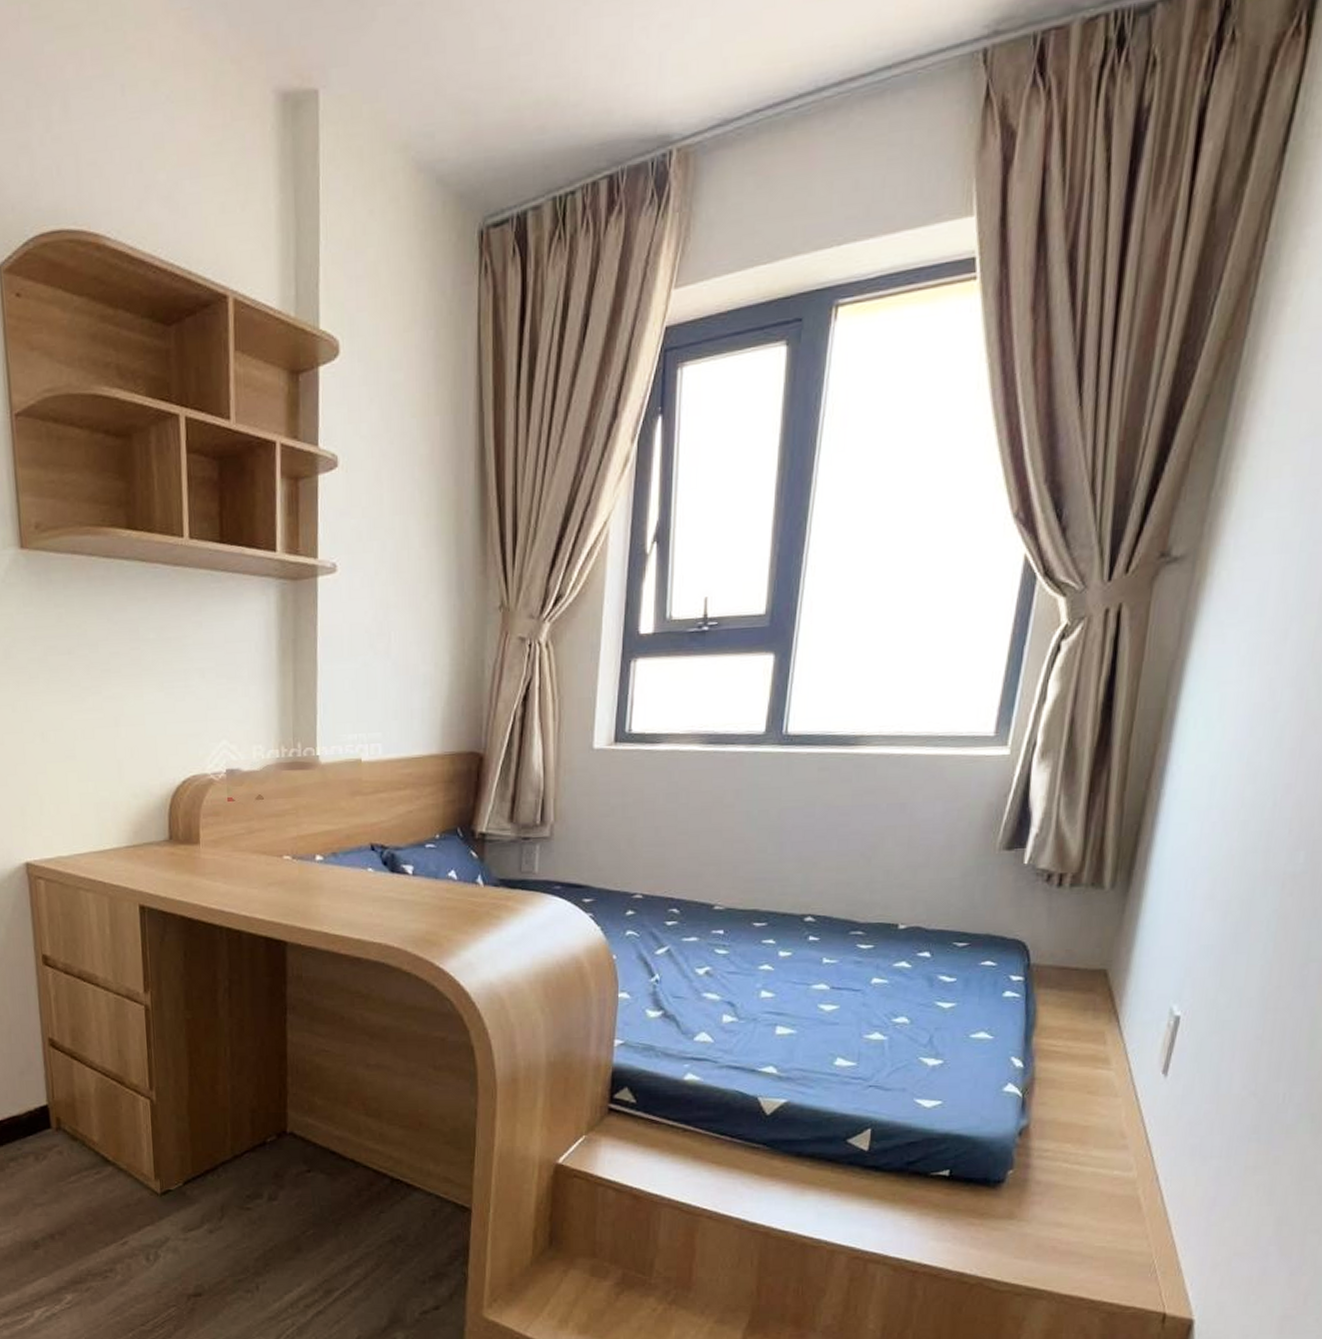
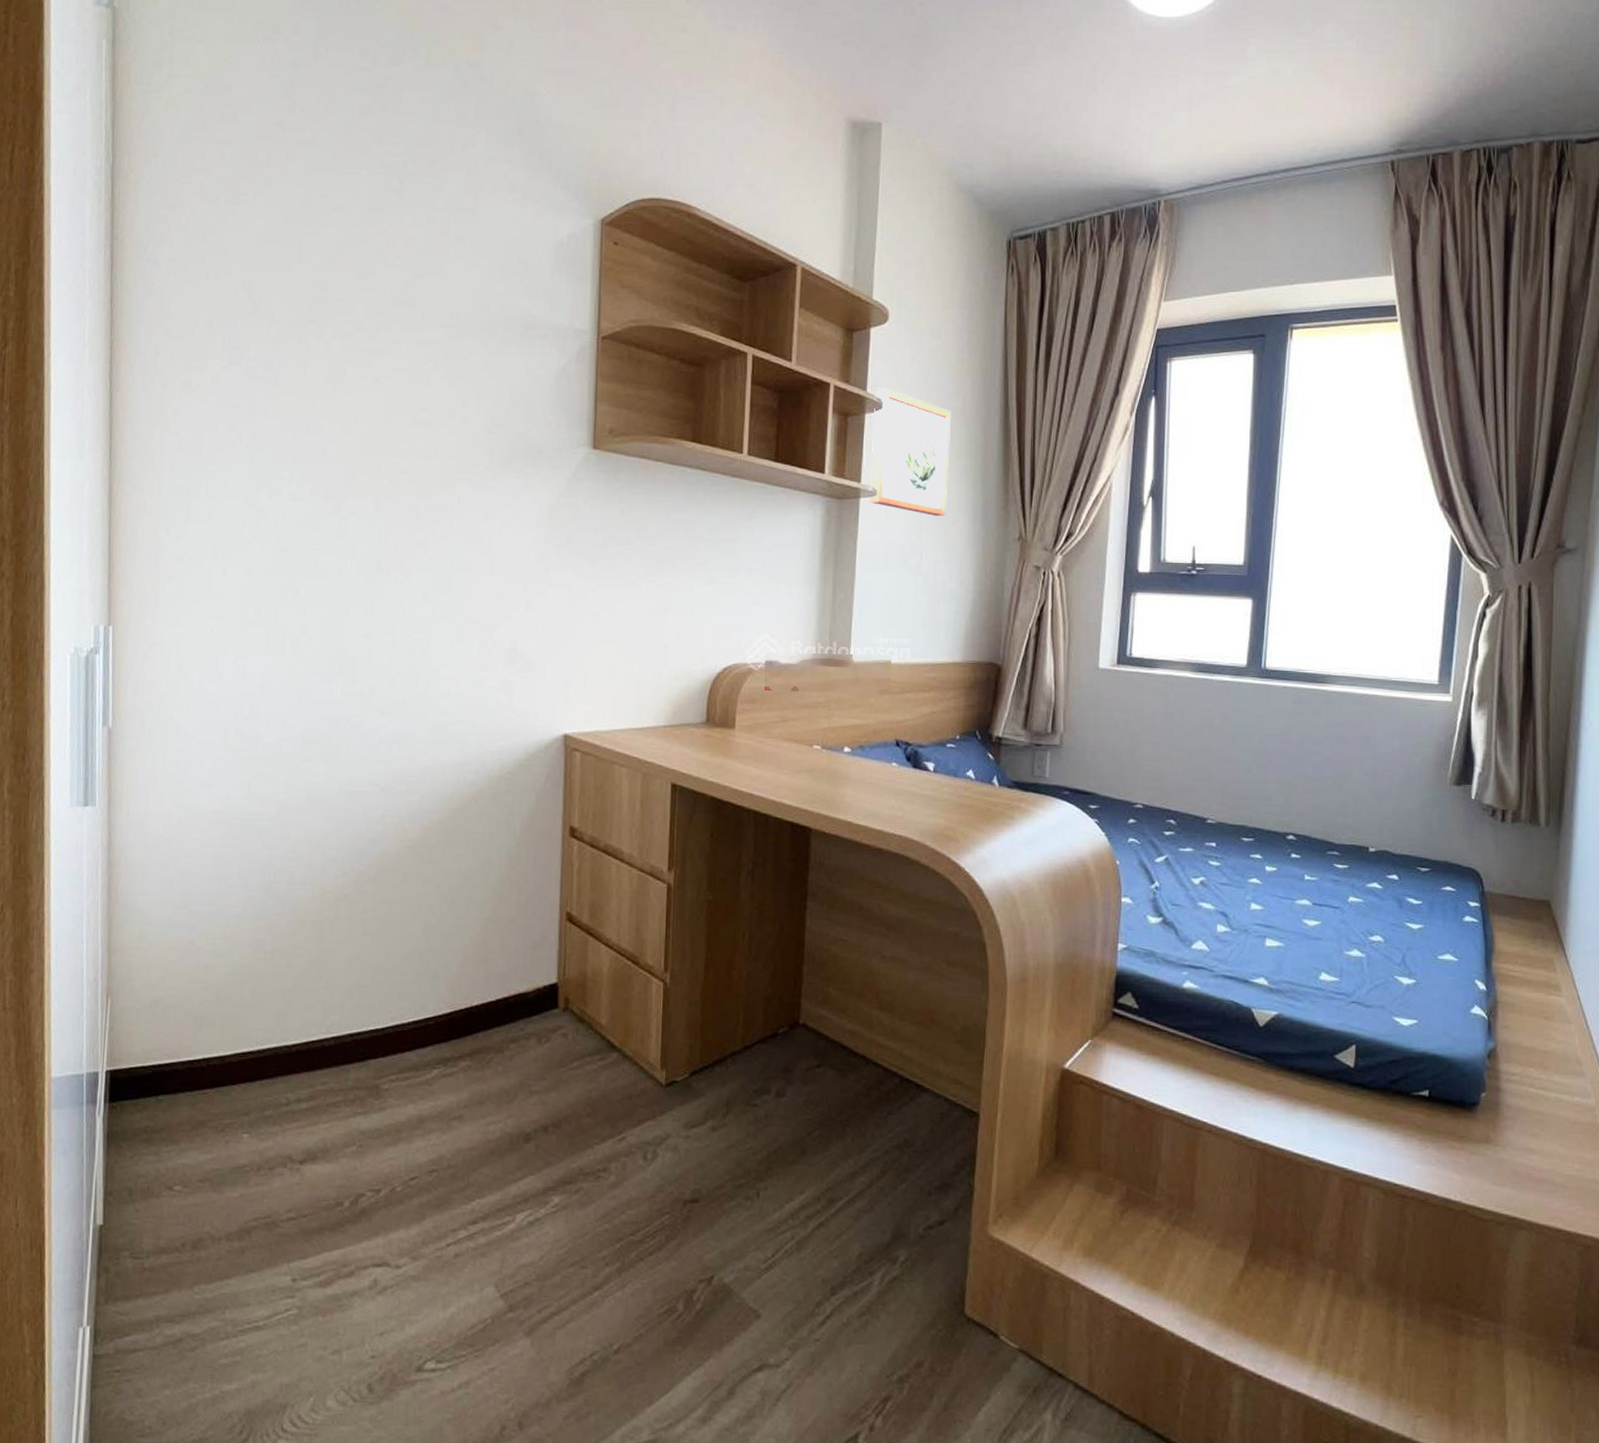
wall art: none [327,439,418,590] -> present [870,387,952,516]

